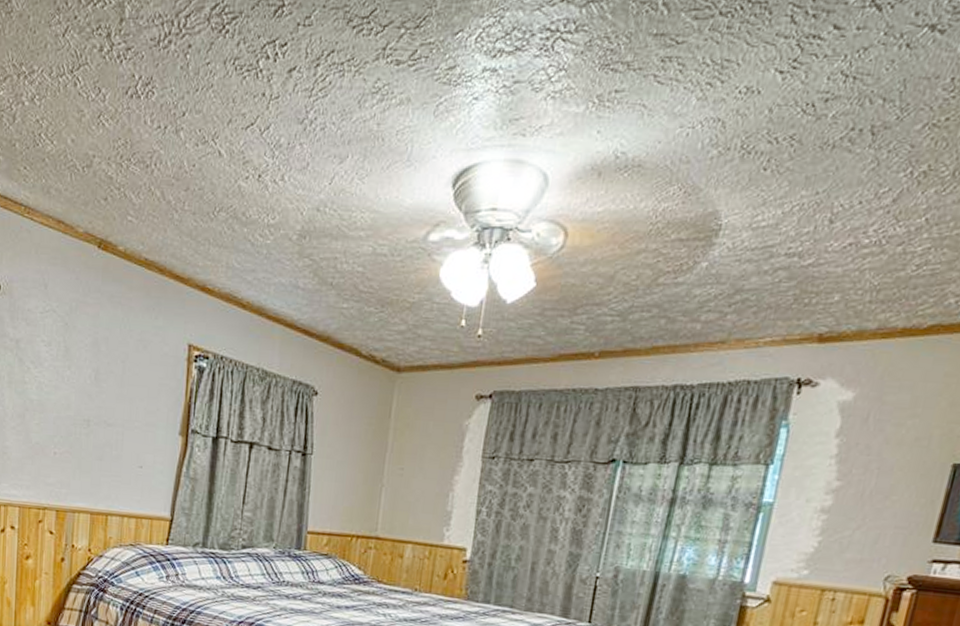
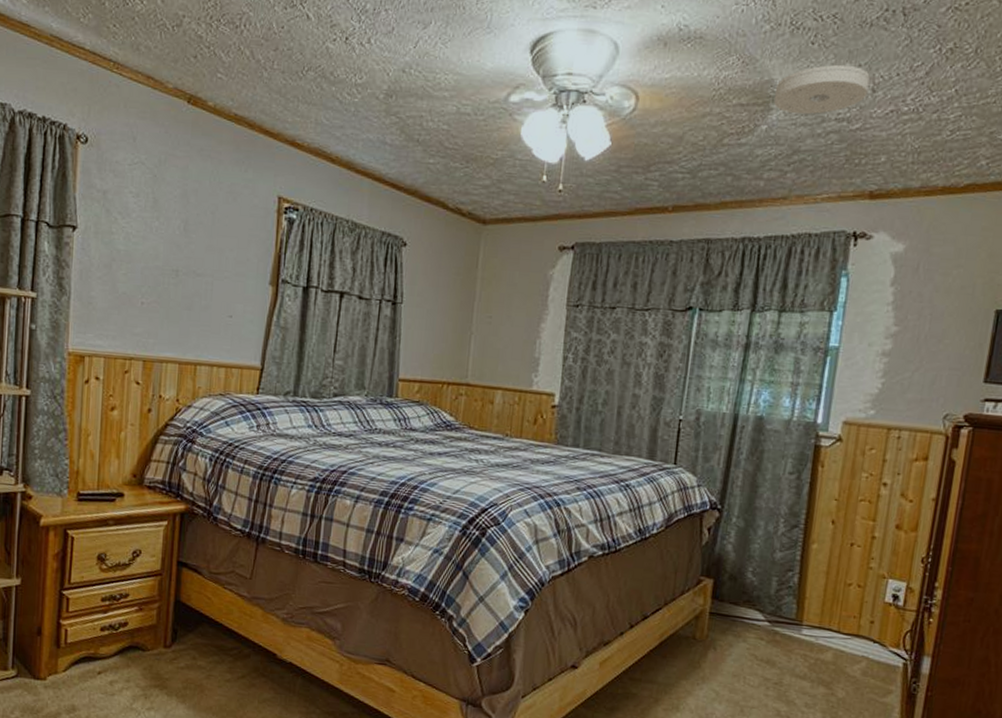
smoke detector: none [716,192,828,250] -> present [773,64,870,115]

